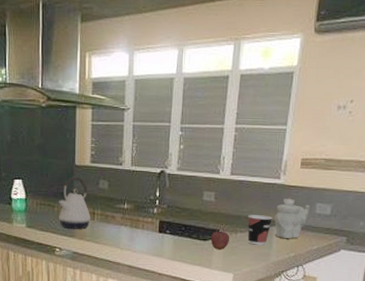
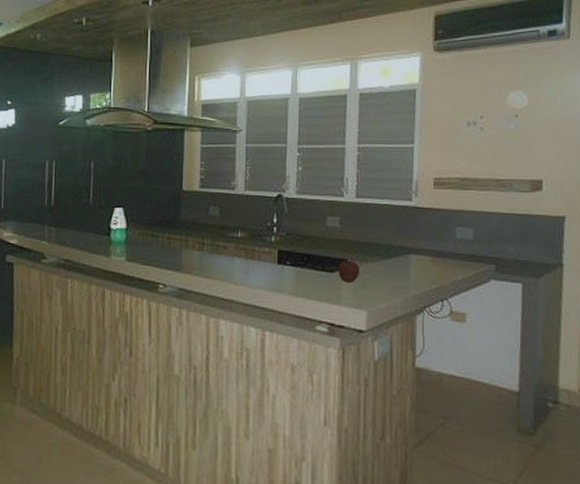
kettle: present [58,176,91,229] -> none [163,202,200,262]
cup: present [247,215,272,245] -> none [379,241,407,276]
teapot: present [274,198,310,238] -> none [410,221,449,268]

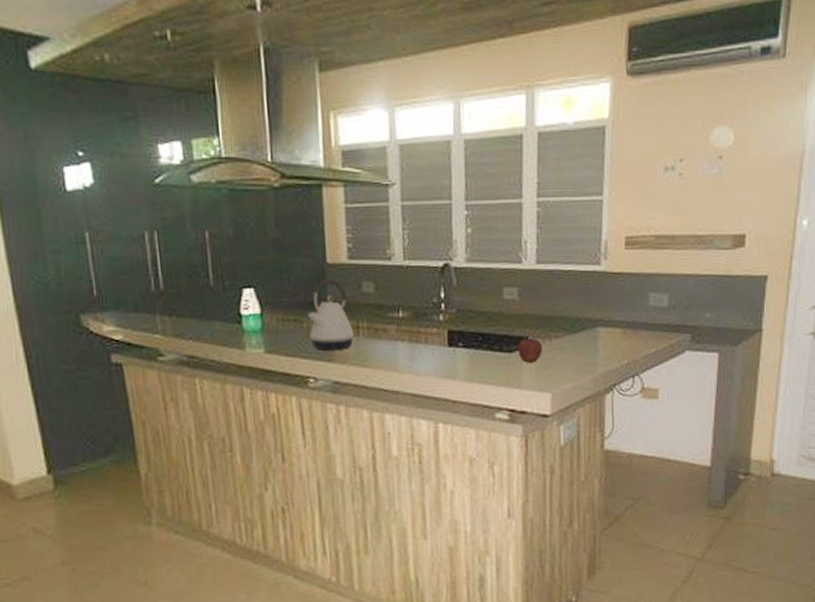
kettle: none [163,202,200,262] -> present [307,278,355,351]

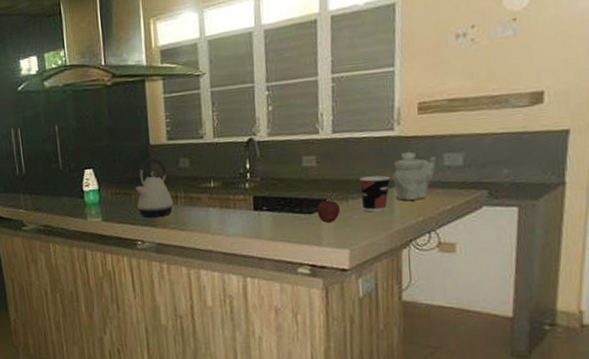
cup: none [564,313,595,353] -> present [359,175,390,213]
teapot: none [598,288,641,341] -> present [393,151,436,201]

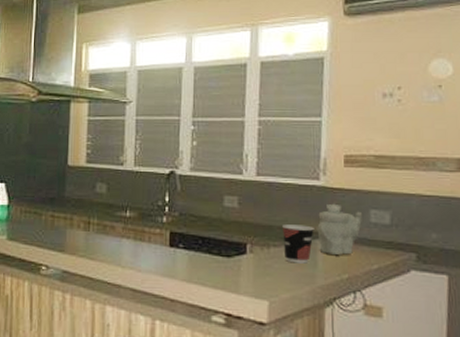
kettle: present [135,157,174,218] -> none [46,178,86,242]
fruit: present [316,200,341,224] -> none [236,245,261,270]

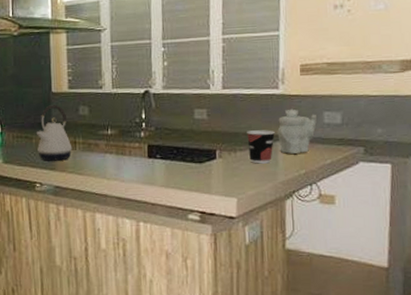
kettle: none [46,178,86,242] -> present [36,104,73,161]

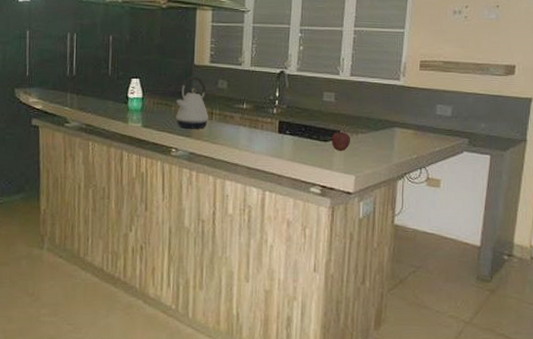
fruit: none [206,151,229,173] -> present [331,132,351,152]
cup: present [247,130,275,164] -> none [368,116,393,147]
teapot: present [277,108,317,154] -> none [395,99,430,140]

